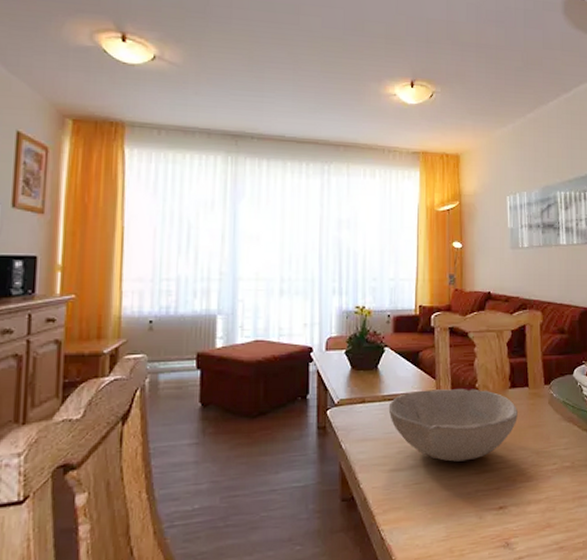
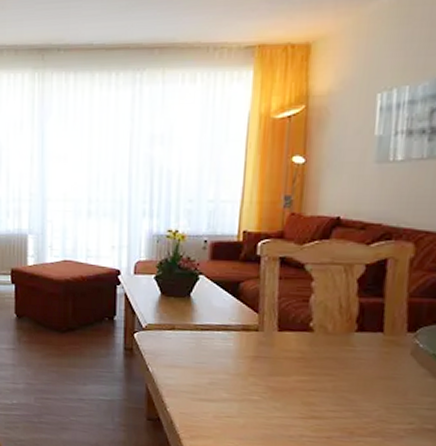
bowl: present [388,389,518,462] -> none [200,323,365,404]

